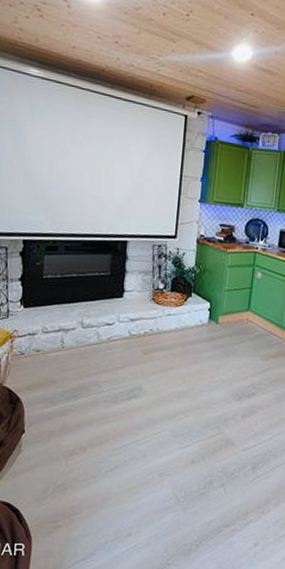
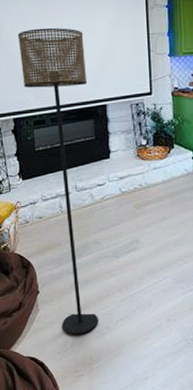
floor lamp: none [40,148,113,481] -> present [17,27,98,334]

